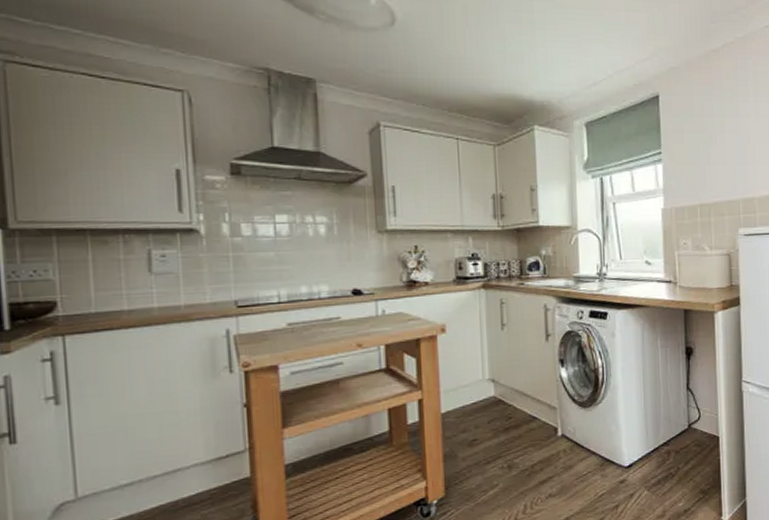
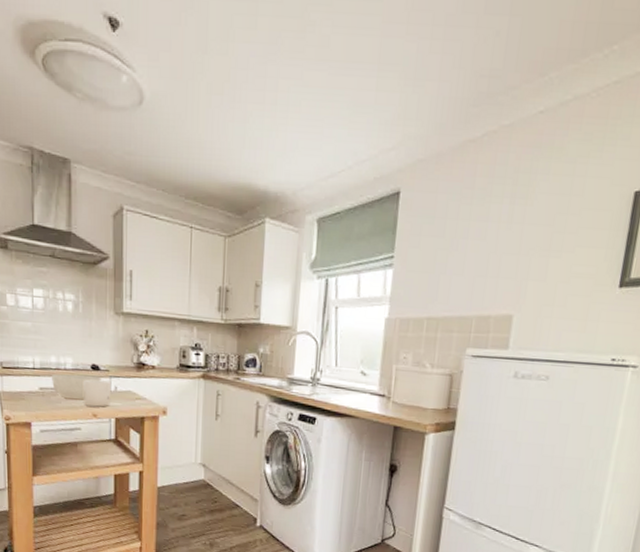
bowl: none [301,301,365,332] -> present [51,374,101,400]
mug: none [344,305,379,336] -> present [84,379,112,407]

